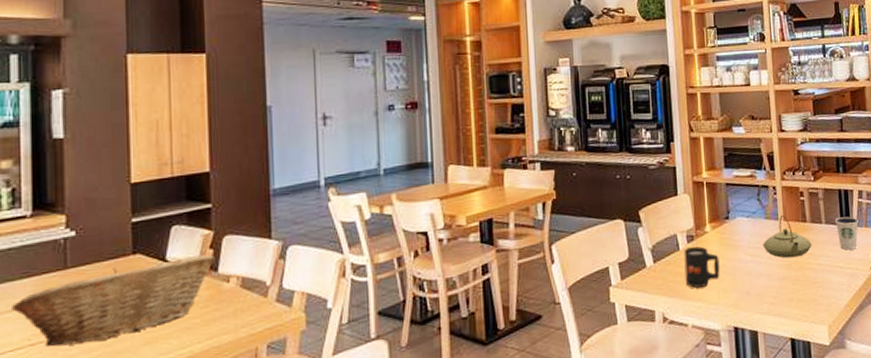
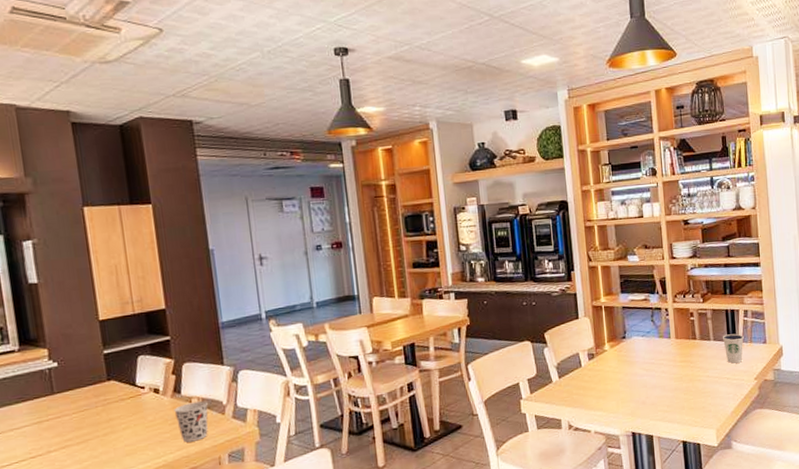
fruit basket: present [10,255,215,346] -> none [11,380,178,459]
cup: none [208,281,248,330] -> present [174,401,209,443]
mug: present [684,246,720,288] -> none [585,363,619,399]
teapot: present [763,215,812,258] -> none [656,334,701,372]

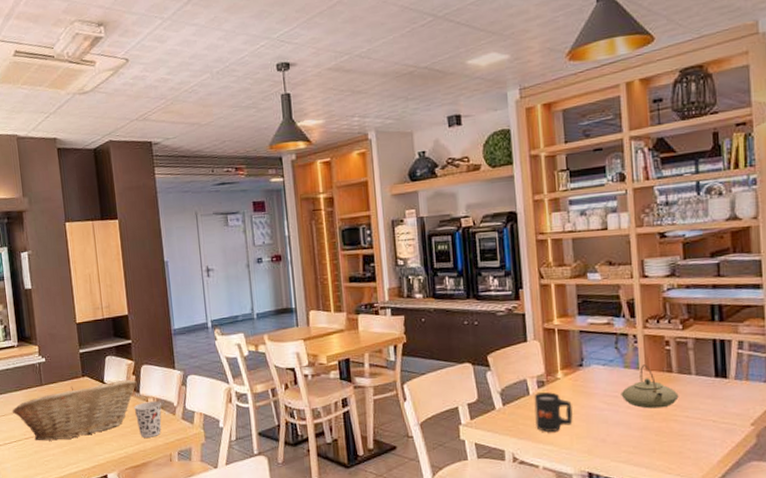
fruit basket: none [11,380,178,459] -> present [12,379,137,441]
mug: none [585,363,619,399] -> present [534,392,573,432]
teapot: none [656,334,701,372] -> present [621,364,679,409]
dixie cup: present [722,333,744,364] -> none [707,368,737,404]

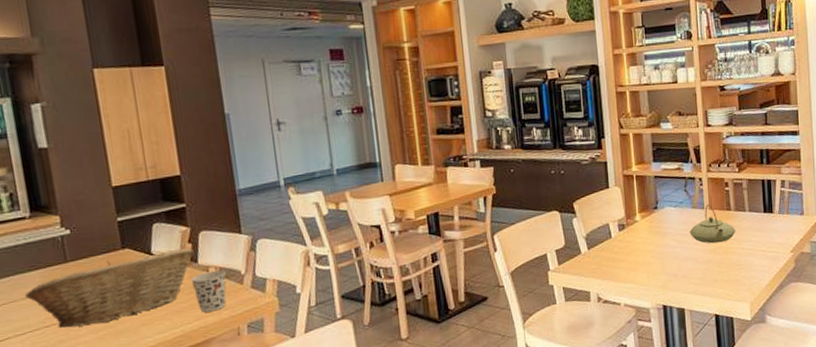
mug: present [534,392,573,432] -> none [615,234,650,271]

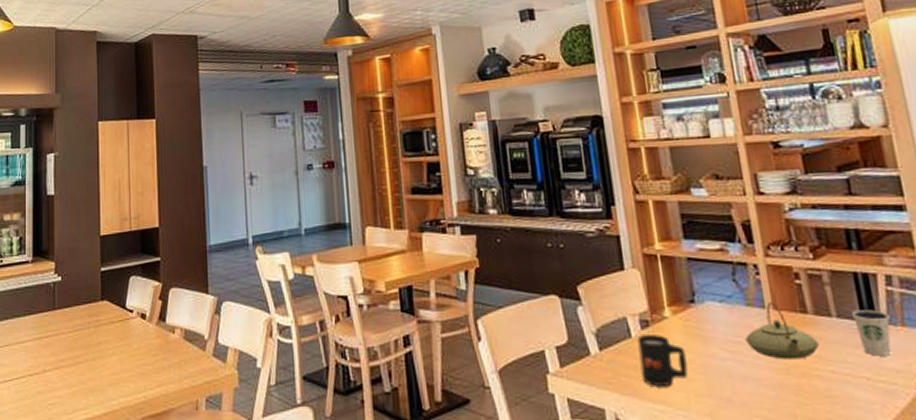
fruit basket: present [24,248,195,328] -> none [17,304,163,379]
cup: present [191,270,227,313] -> none [157,333,190,379]
mug: none [615,234,650,271] -> present [637,335,688,386]
dixie cup: none [758,204,780,236] -> present [851,310,891,356]

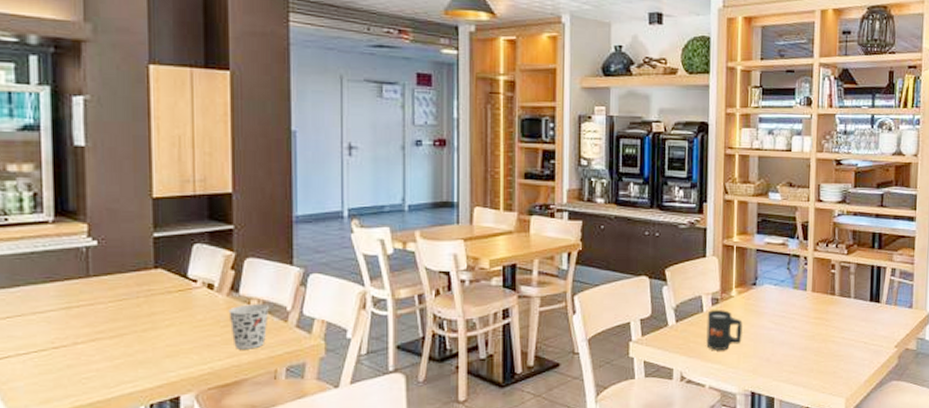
cup: none [157,333,190,379] -> present [228,304,269,350]
teapot: present [745,302,819,360] -> none [788,286,838,329]
dixie cup: present [851,310,891,356] -> none [864,293,888,327]

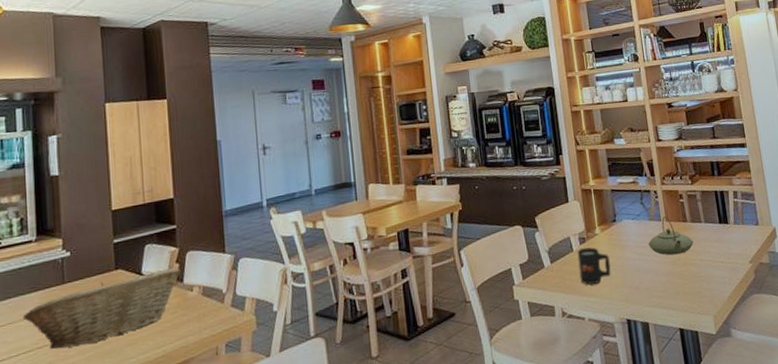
fruit basket: none [34,274,236,352] -> present [22,268,181,349]
cup: present [228,304,269,350] -> none [176,289,208,332]
teapot: none [788,286,838,329] -> present [648,216,694,256]

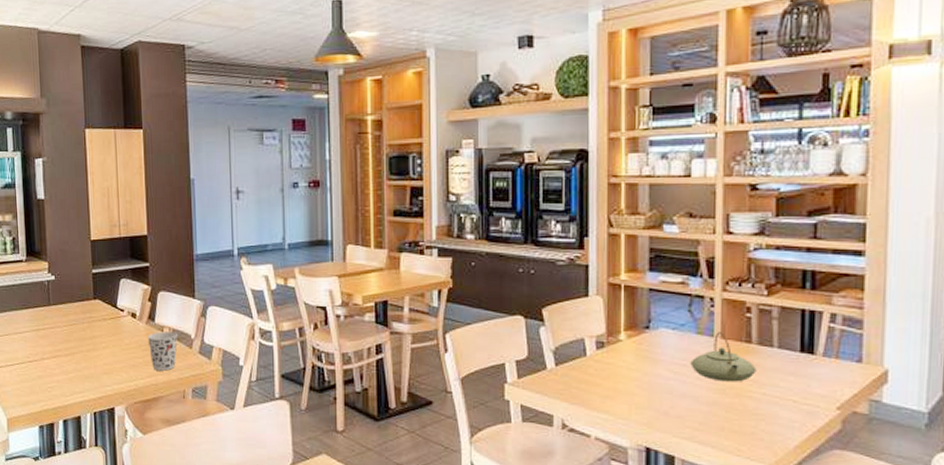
fruit basket: present [22,268,181,349] -> none [16,305,153,366]
cup: none [176,289,208,332] -> present [147,332,178,371]
mug: present [577,247,611,285] -> none [591,354,634,399]

